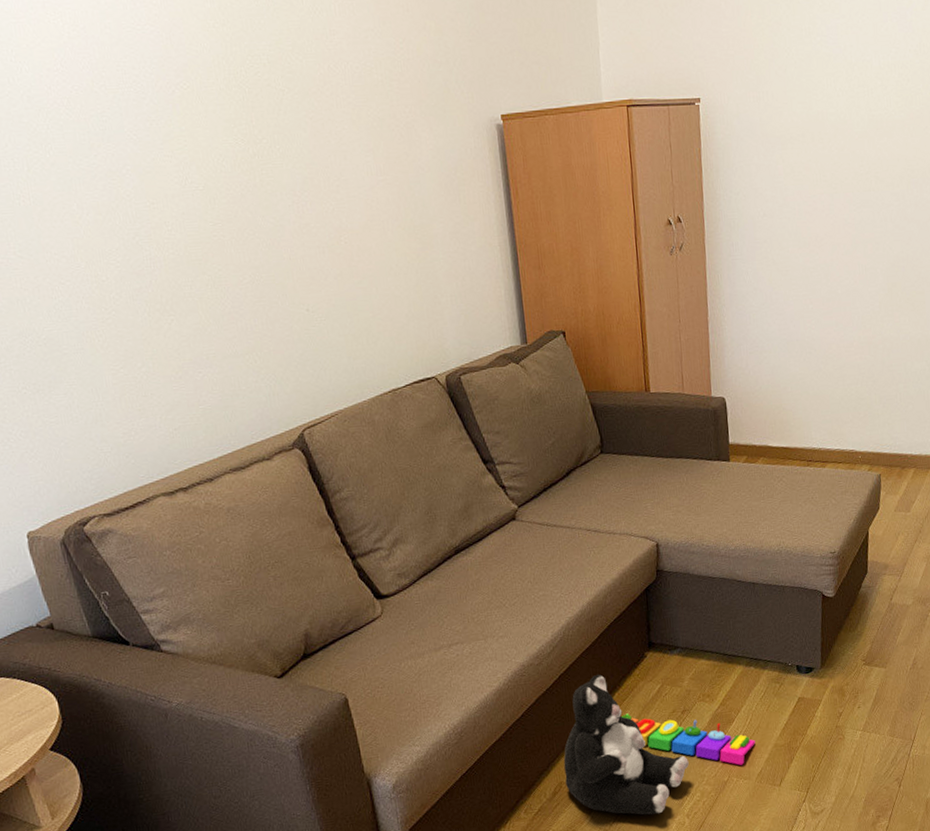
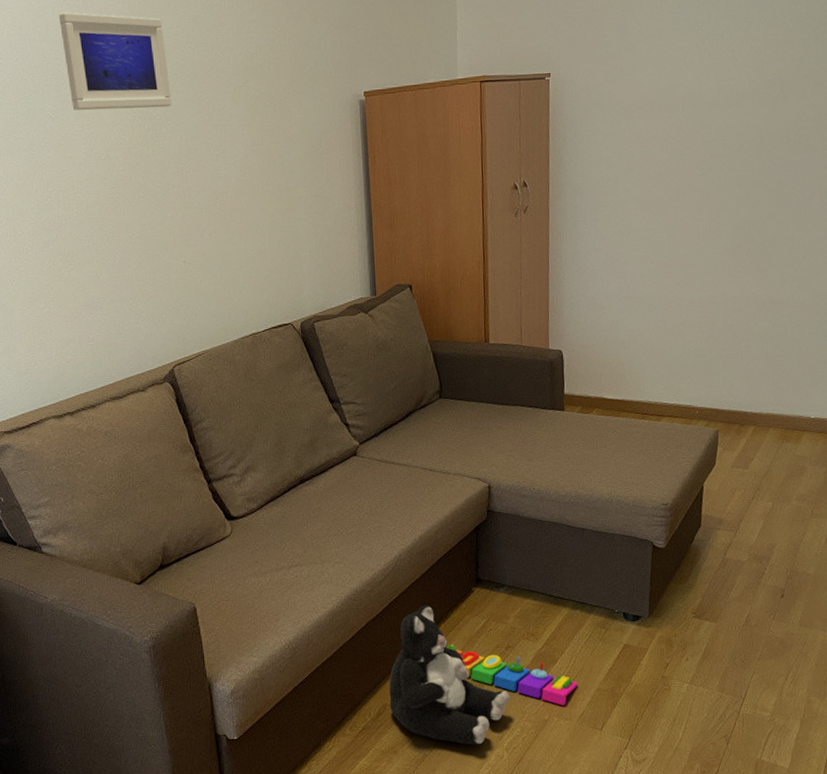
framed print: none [131,11,280,132] -> present [58,12,172,111]

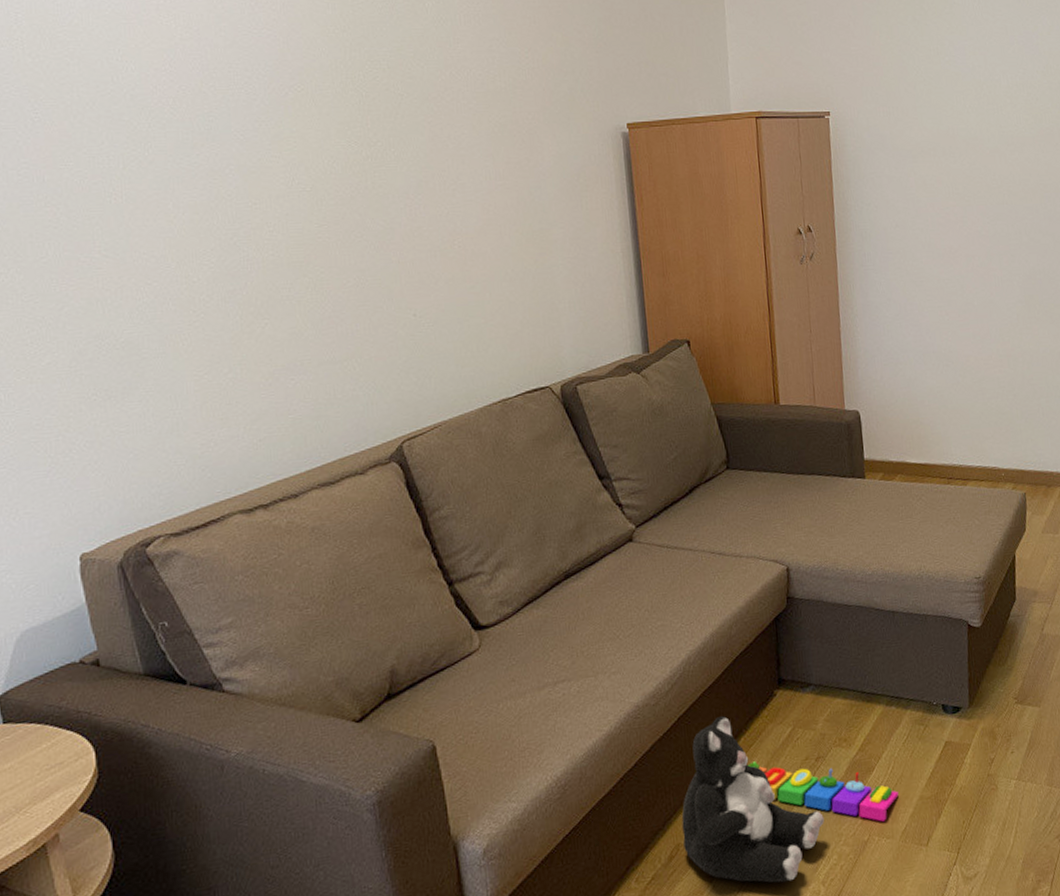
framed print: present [58,12,172,111] -> none [249,16,396,133]

